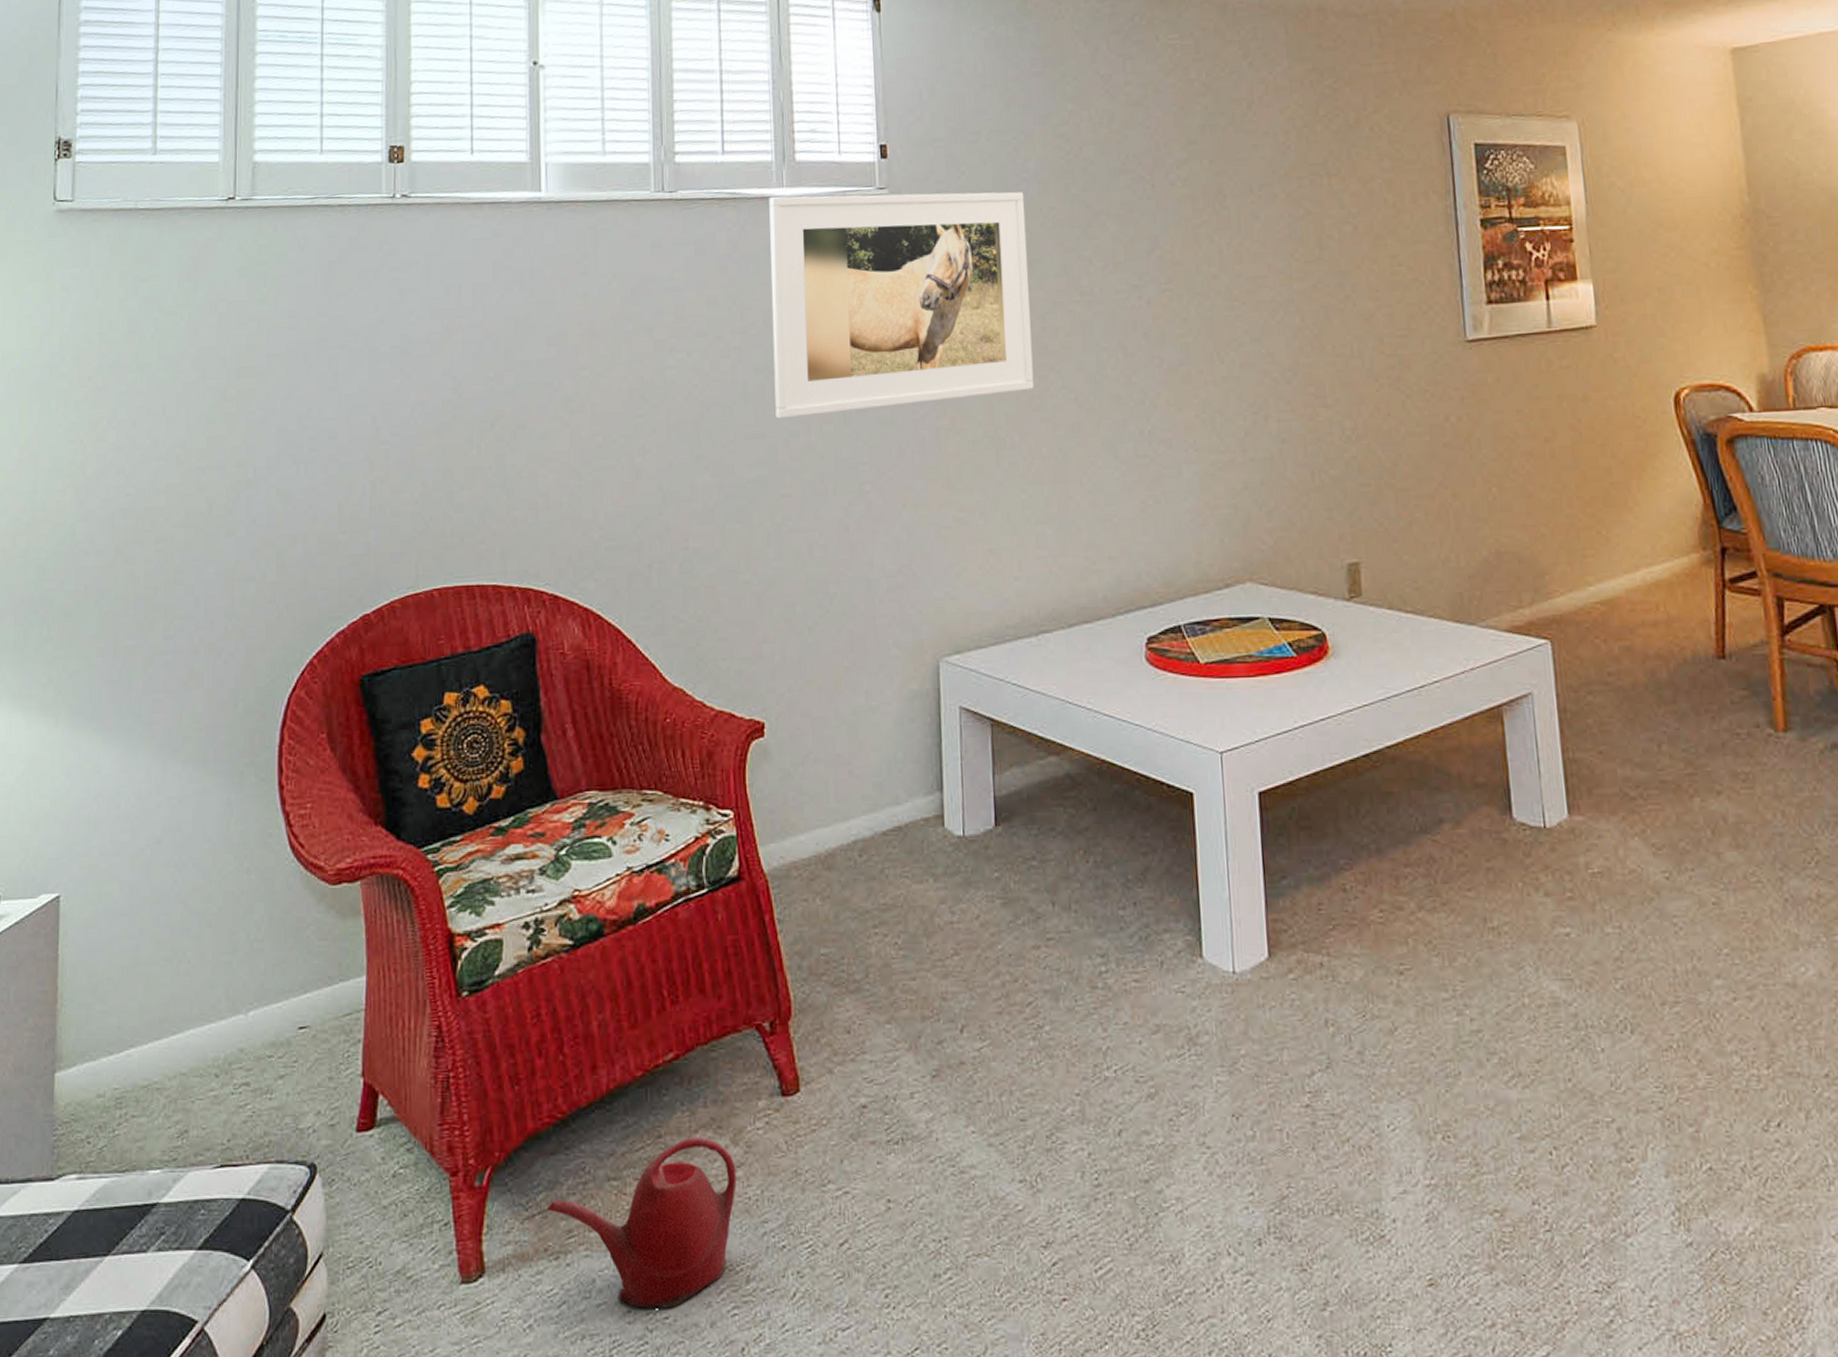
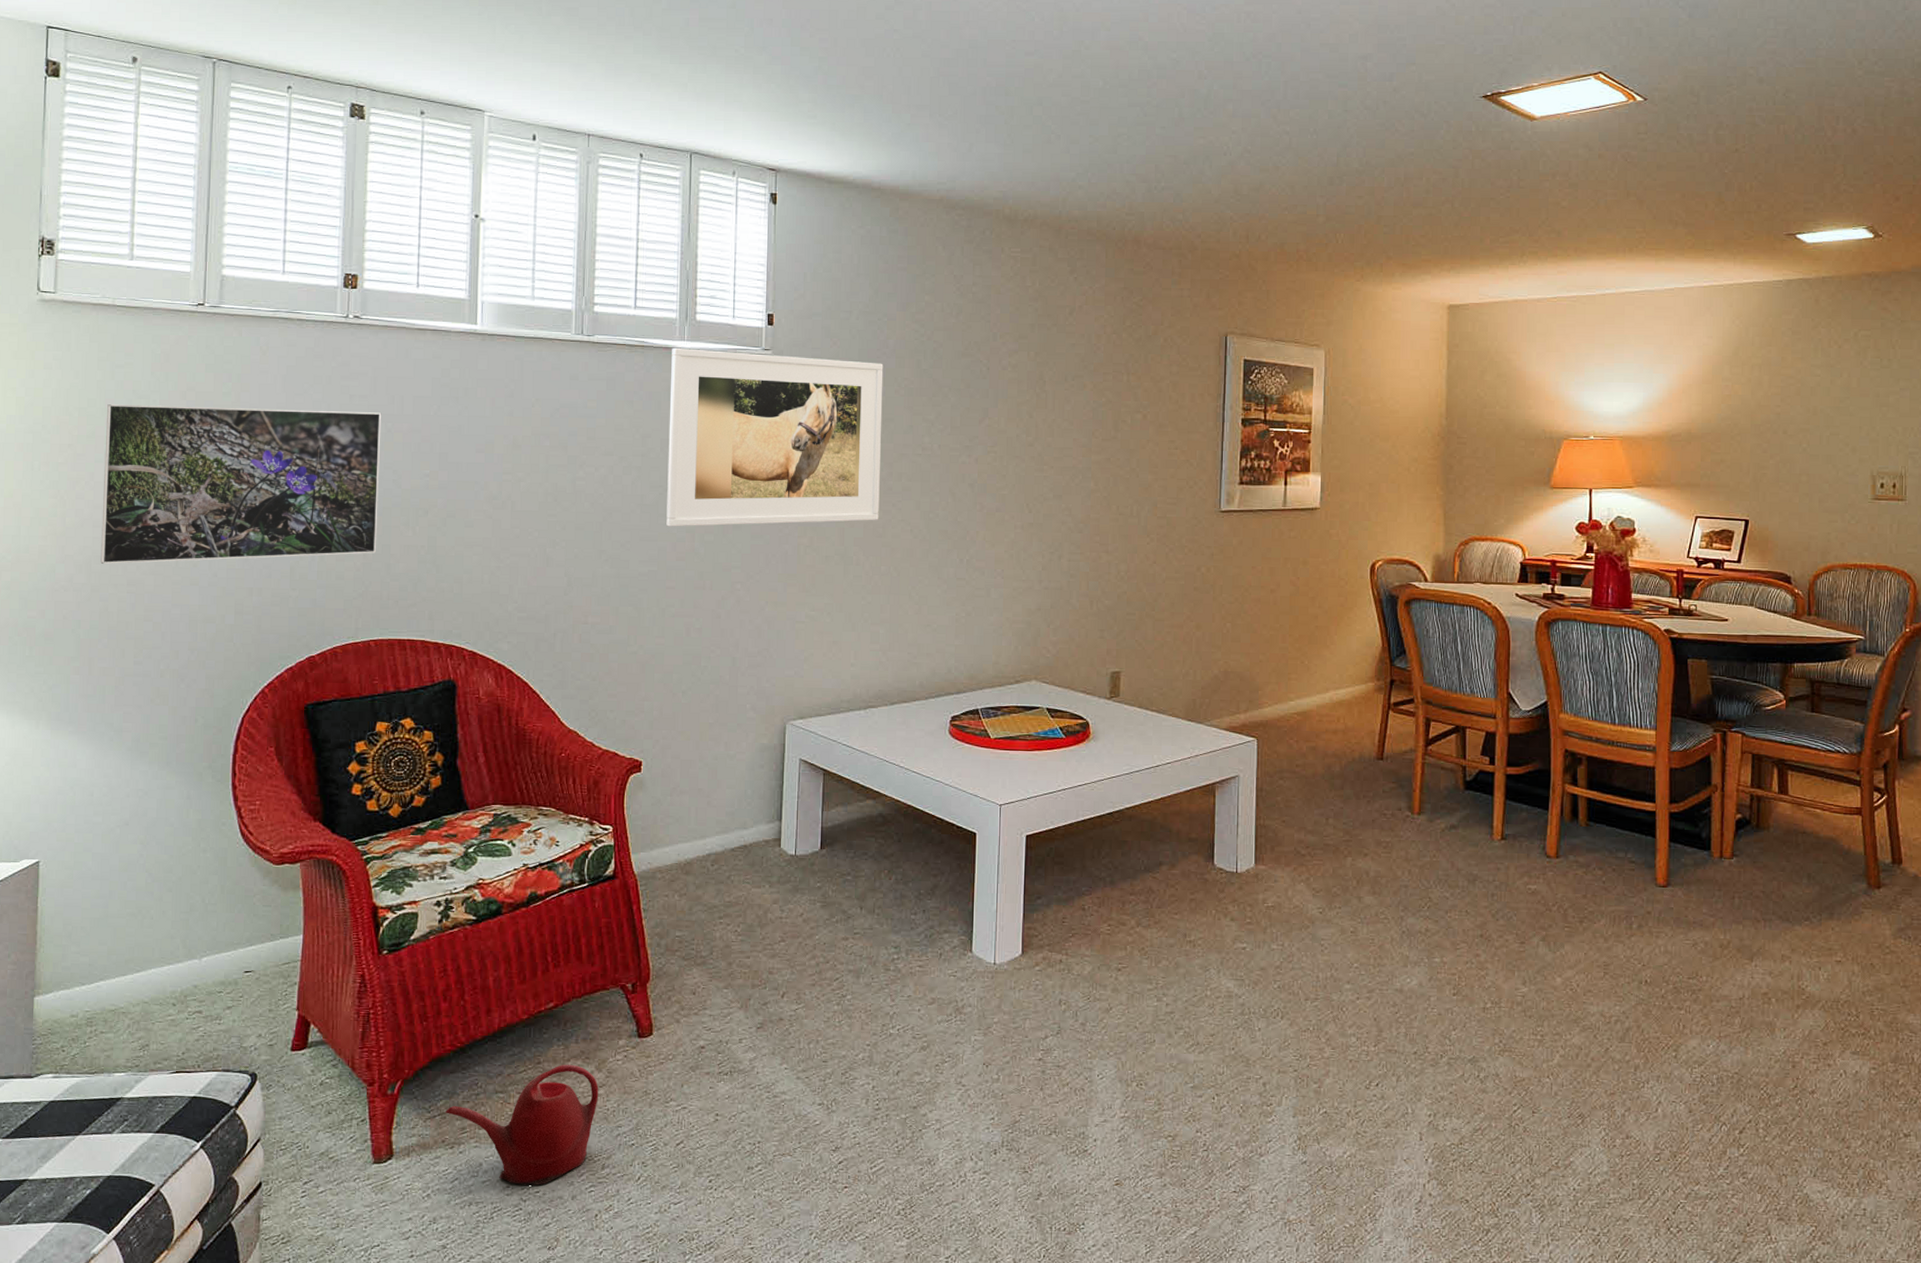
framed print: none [125,307,437,518] -> present [100,404,382,564]

